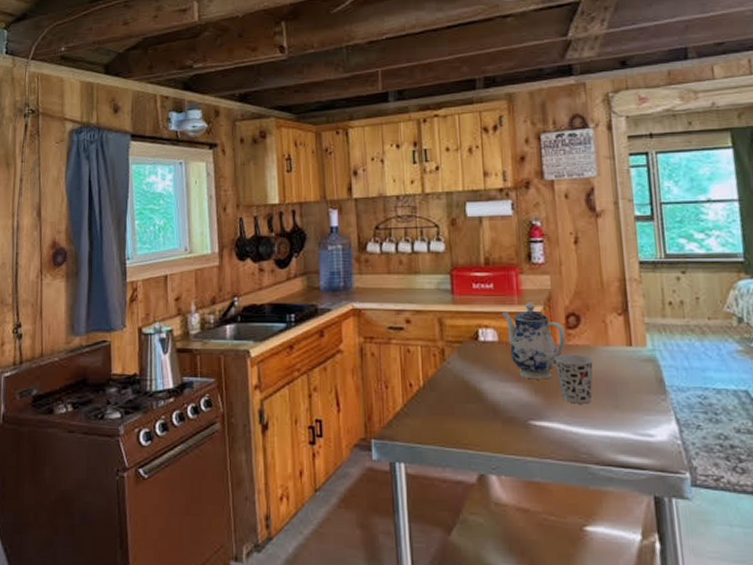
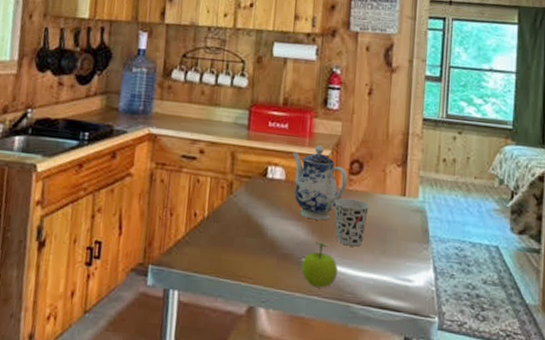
fruit: none [529,402,569,450] -> present [302,241,338,288]

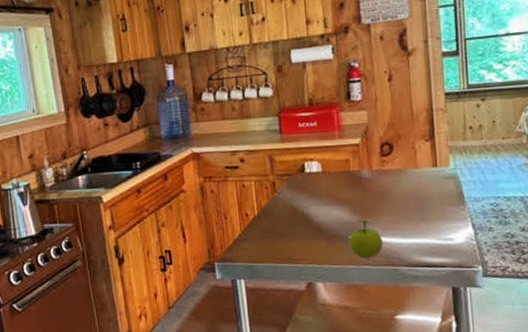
teapot: present [292,145,348,221] -> none [325,135,381,202]
cup: present [334,198,369,247] -> none [370,177,404,219]

